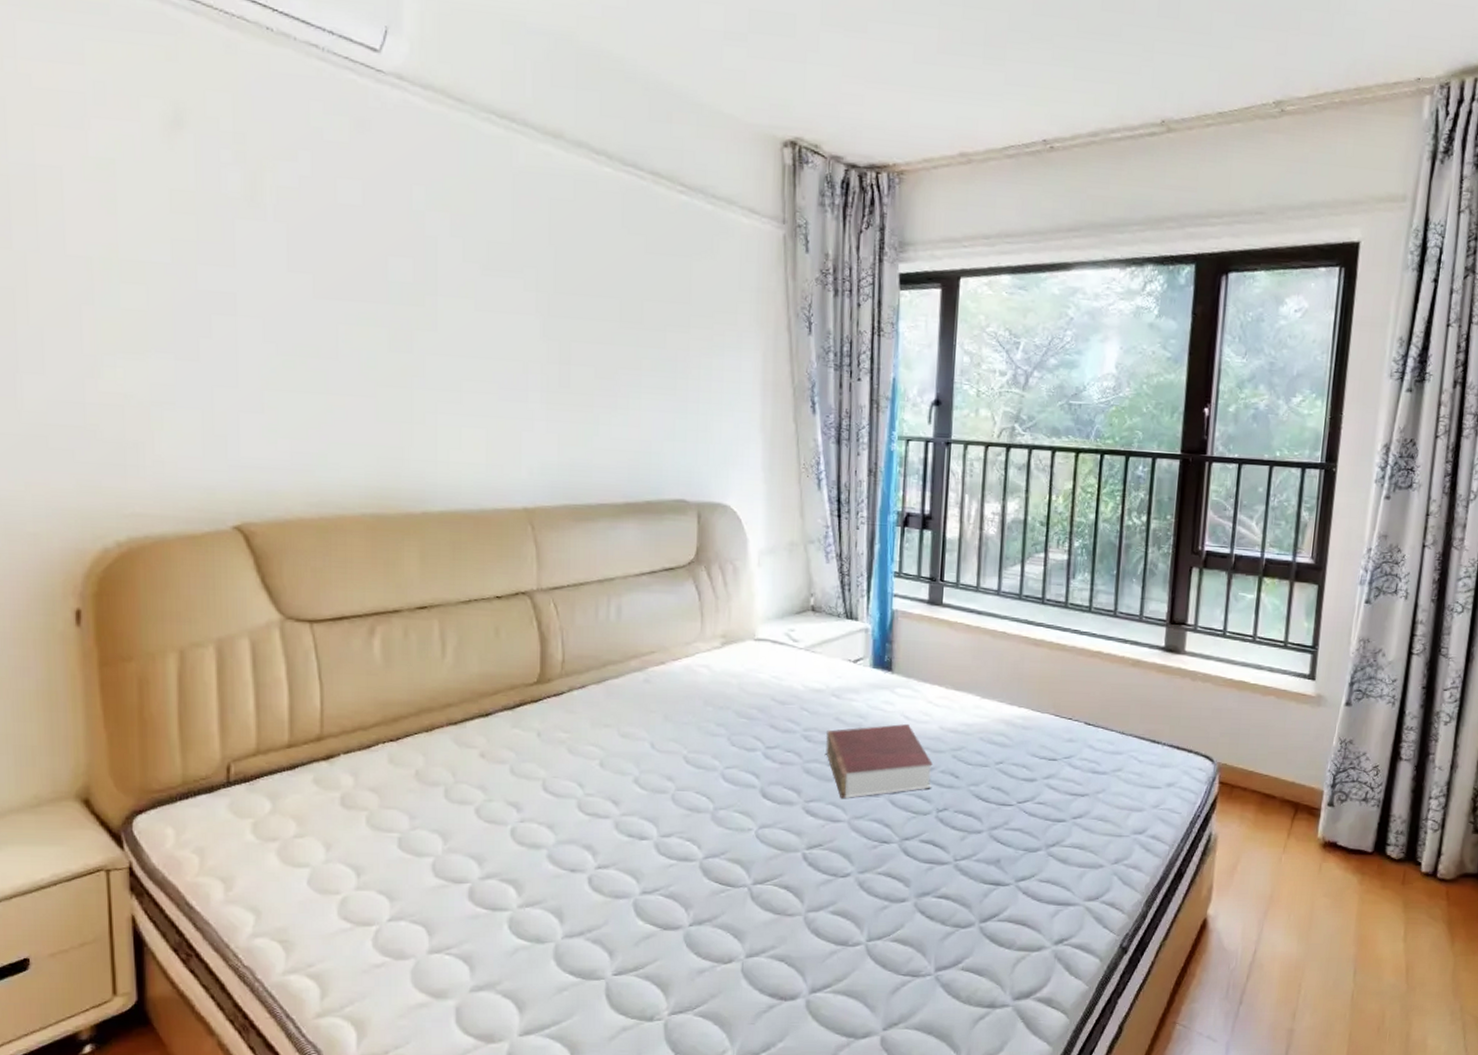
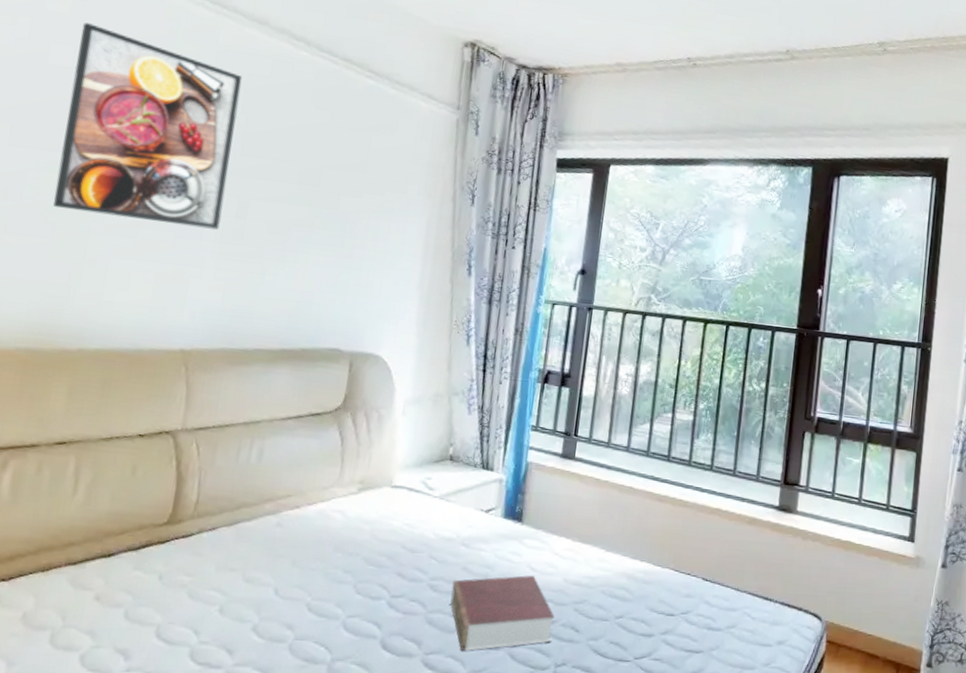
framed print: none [365,152,544,378] -> present [53,22,243,230]

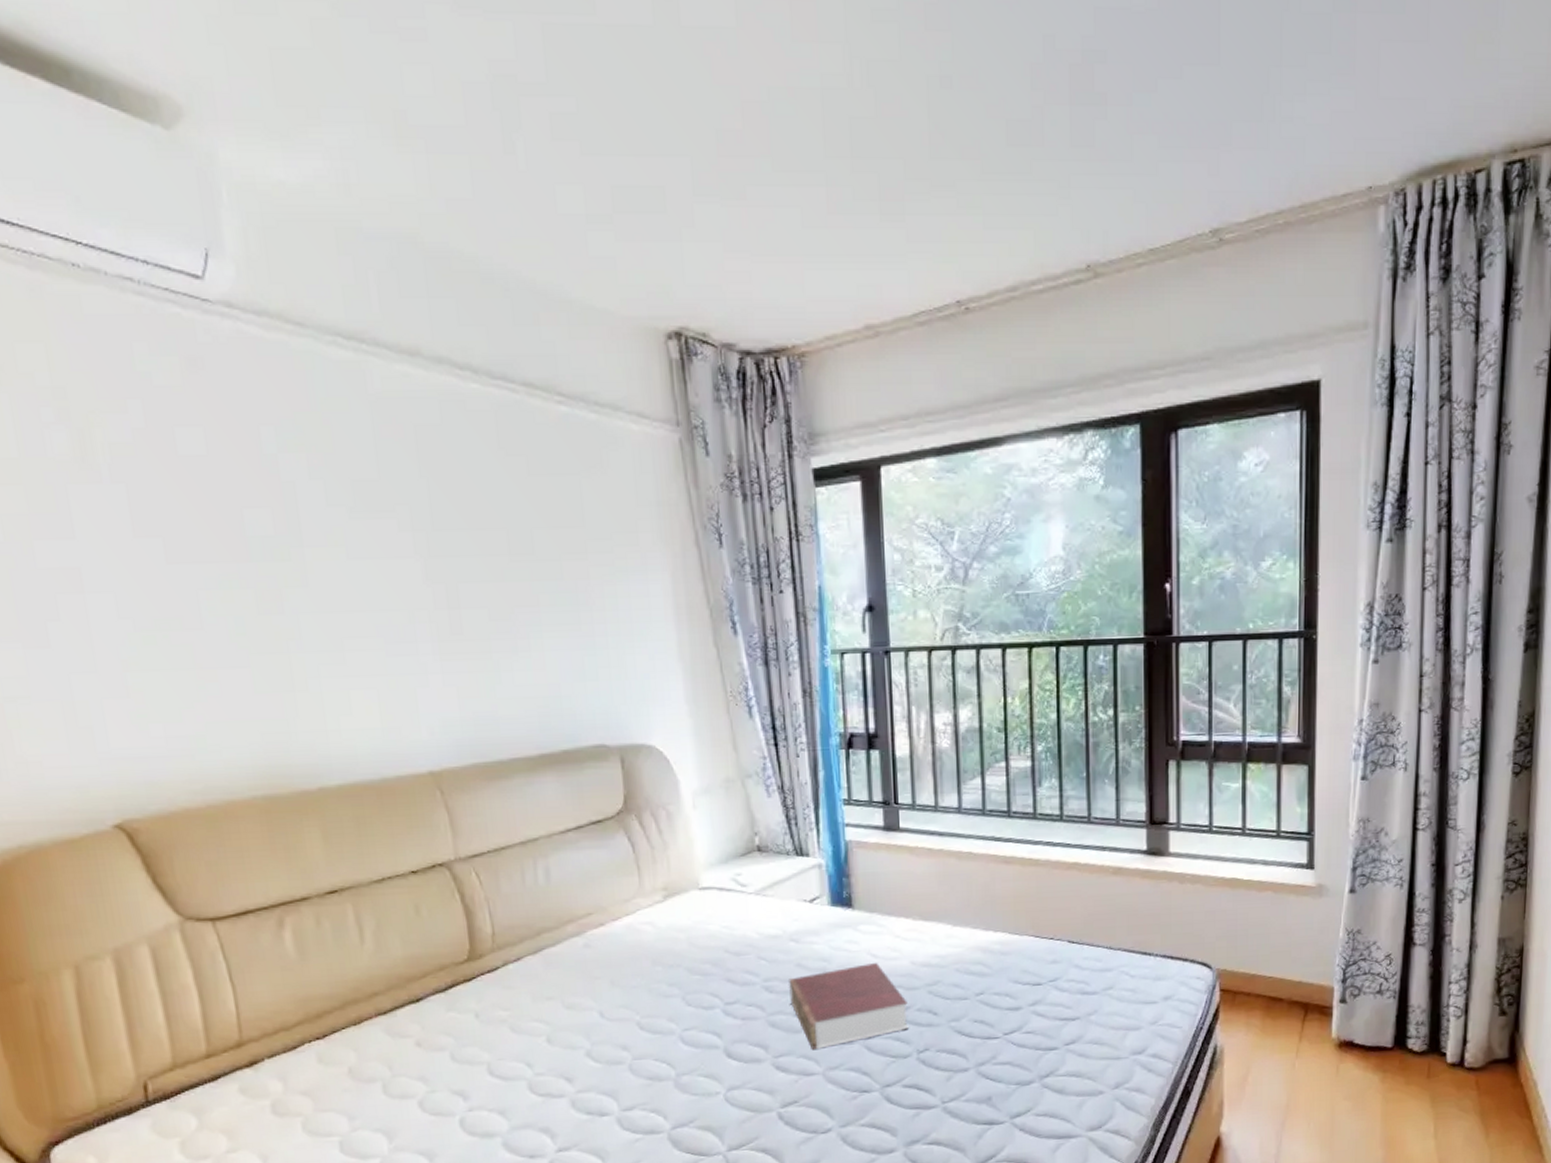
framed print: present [53,22,243,230] -> none [202,393,433,631]

